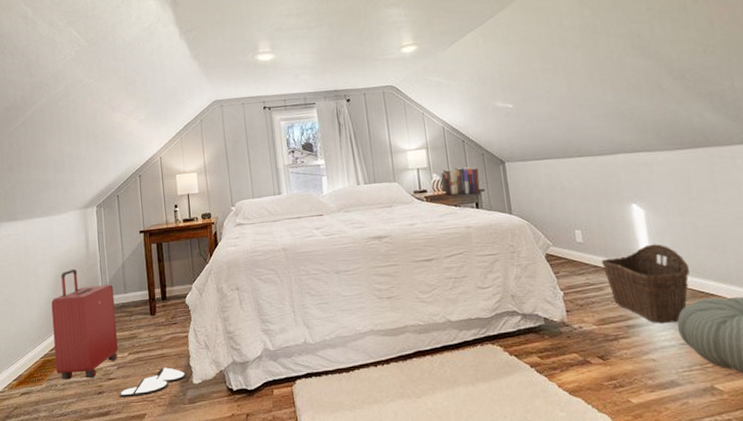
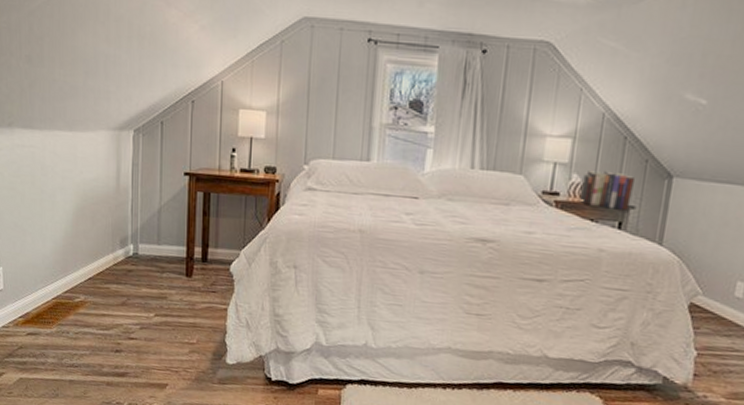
suitcase: present [51,268,119,380] -> none [69,202,145,333]
slippers: present [119,367,186,398] -> none [139,338,219,364]

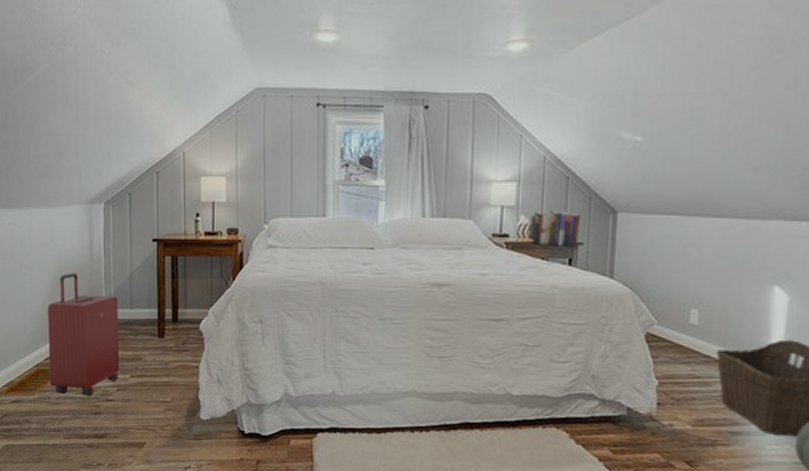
suitcase: none [69,202,145,333] -> present [47,272,120,397]

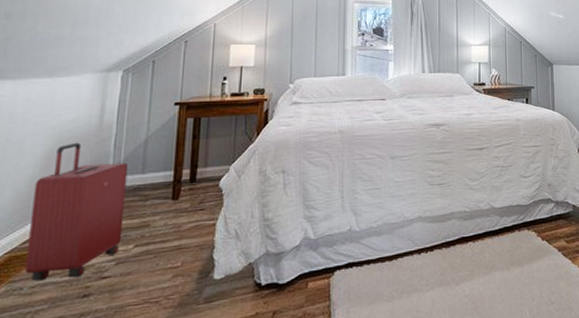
books: present [529,210,580,247] -> none [499,65,531,90]

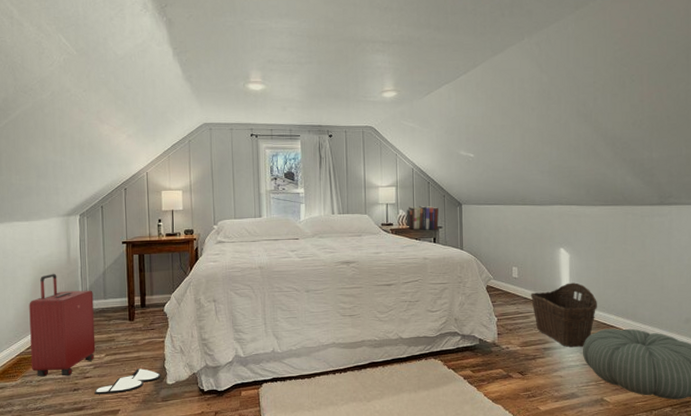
slippers: none [112,261,206,300] -> present [94,368,160,395]
books: none [499,65,531,90] -> present [406,205,439,230]

